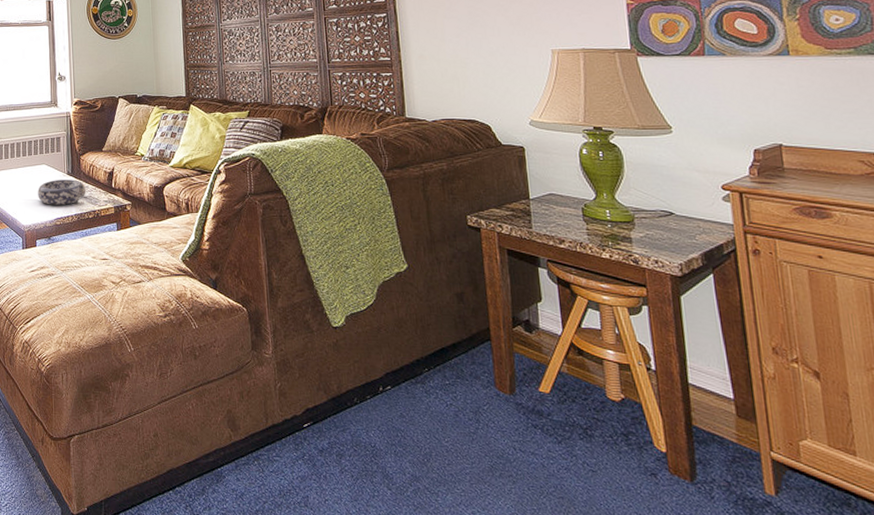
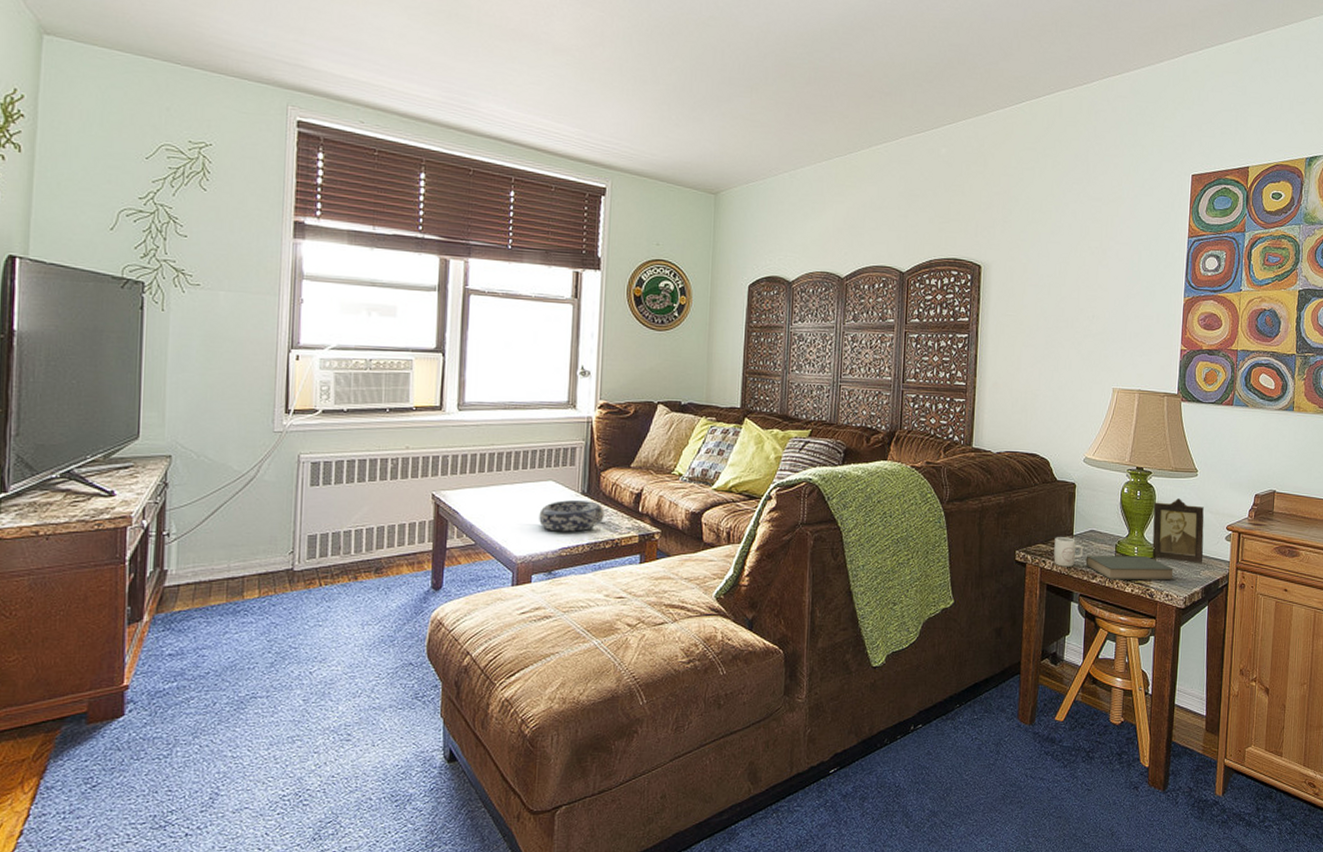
mug: none [509,201,545,232] -> present [1054,537,1084,567]
book: none [548,220,661,246] -> present [1085,556,1174,581]
photo frame: none [621,158,698,227] -> present [1152,499,1204,563]

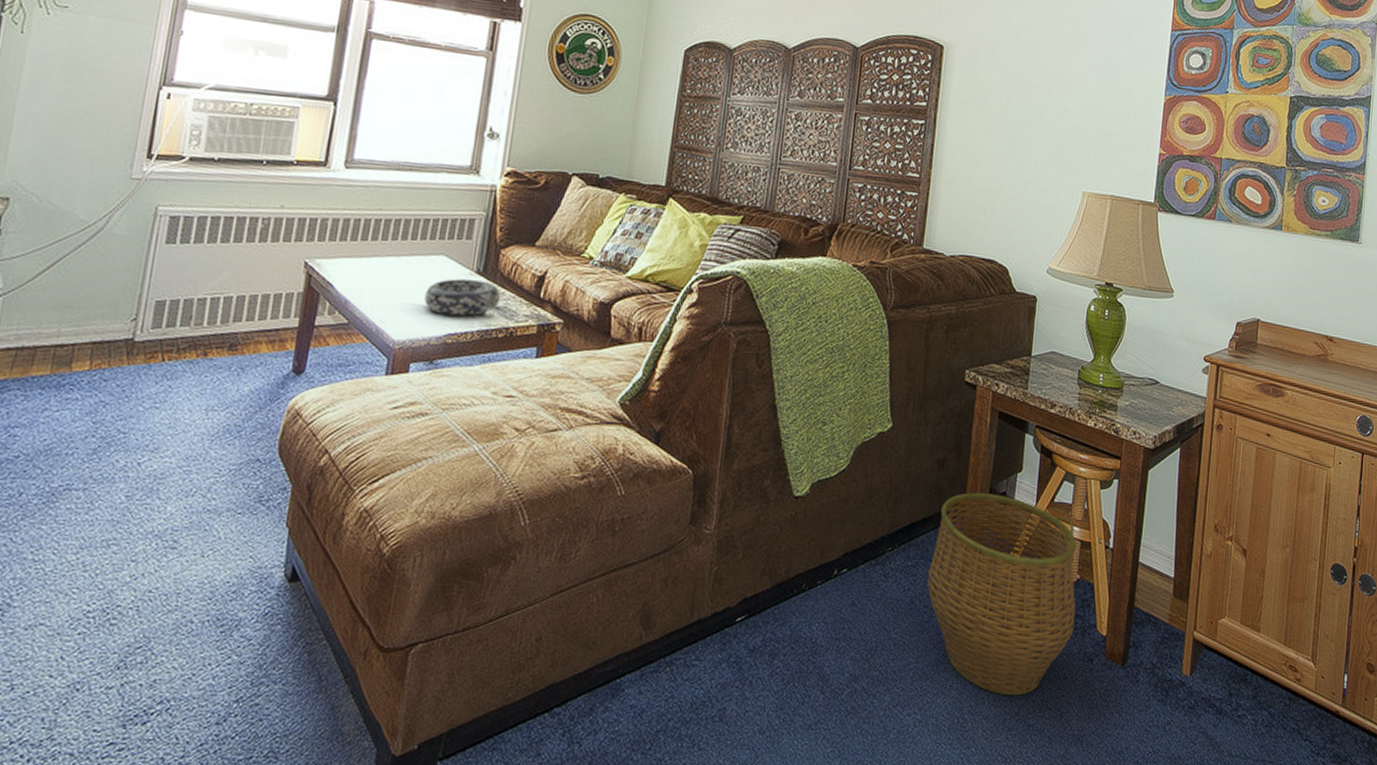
basket: none [991,655,1122,821] -> present [927,492,1077,696]
mug: present [1054,537,1084,567] -> none [1008,357,1043,393]
book: present [1085,556,1174,581] -> none [1044,381,1143,416]
photo frame: present [1152,499,1204,563] -> none [1119,321,1179,398]

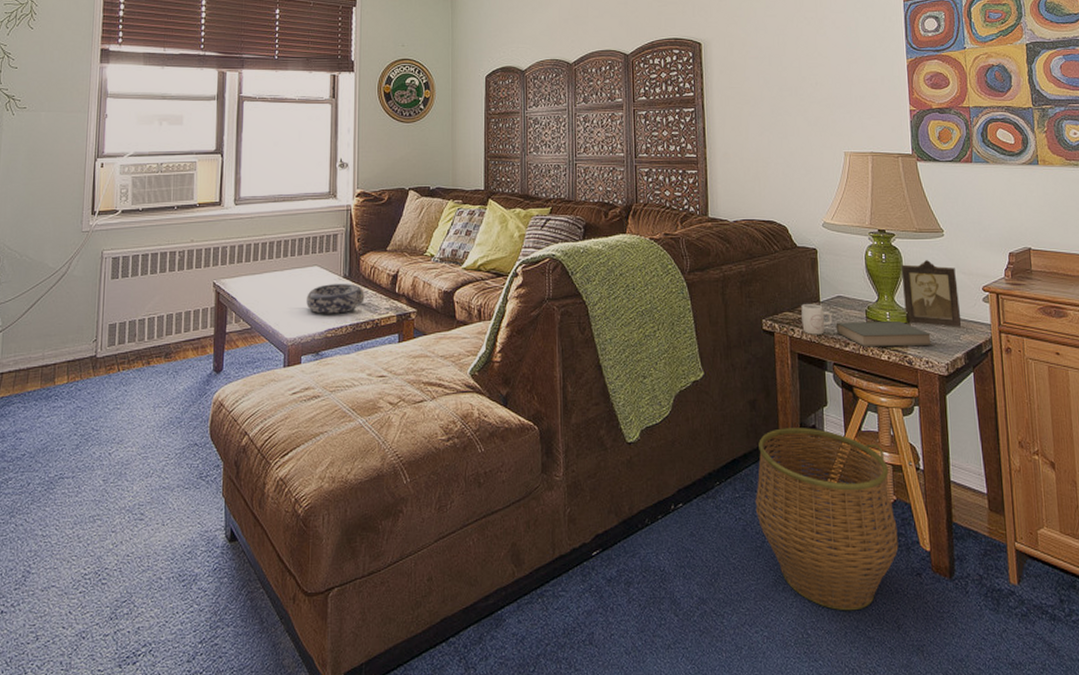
mug: none [1008,357,1043,393] -> present [801,304,833,335]
book: none [1044,381,1143,416] -> present [835,321,932,347]
photo frame: none [1119,321,1179,398] -> present [900,260,962,327]

